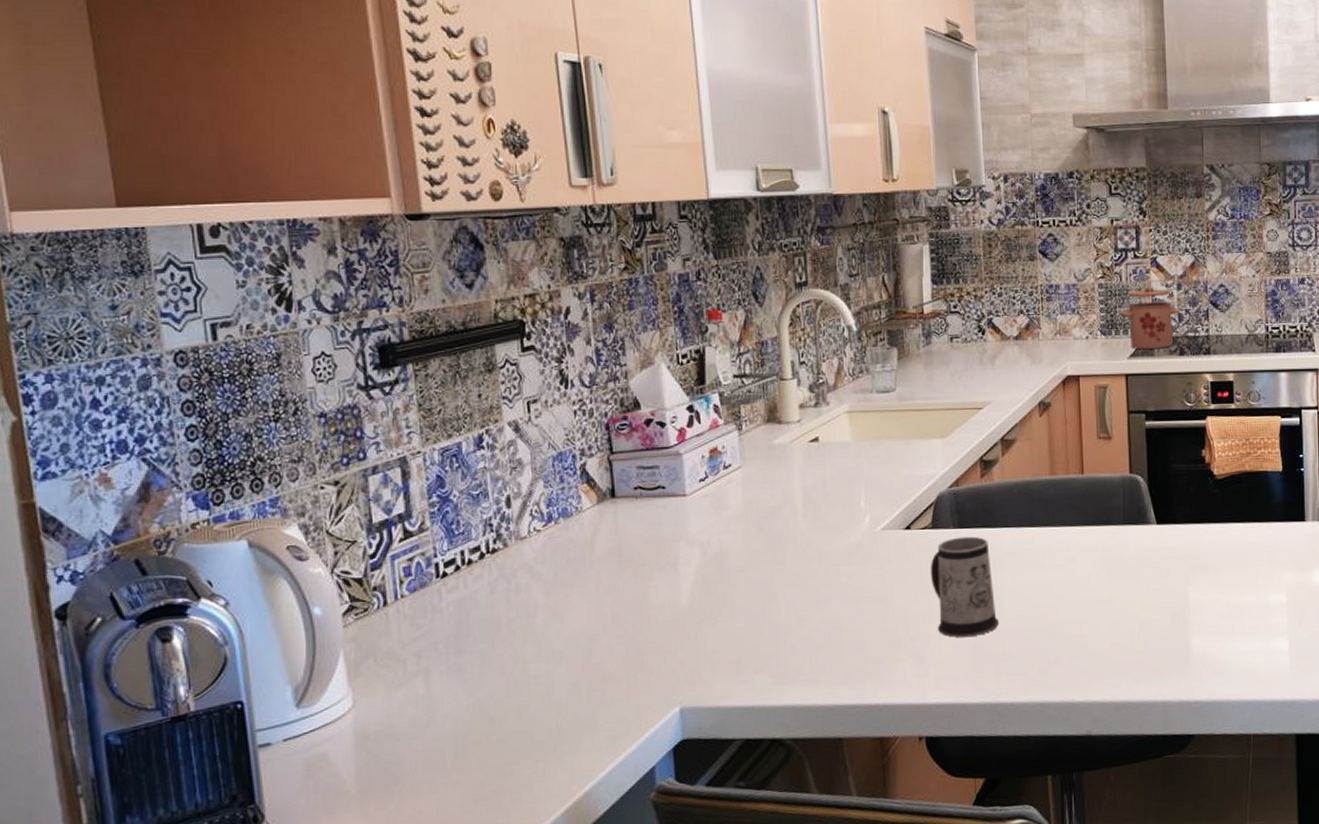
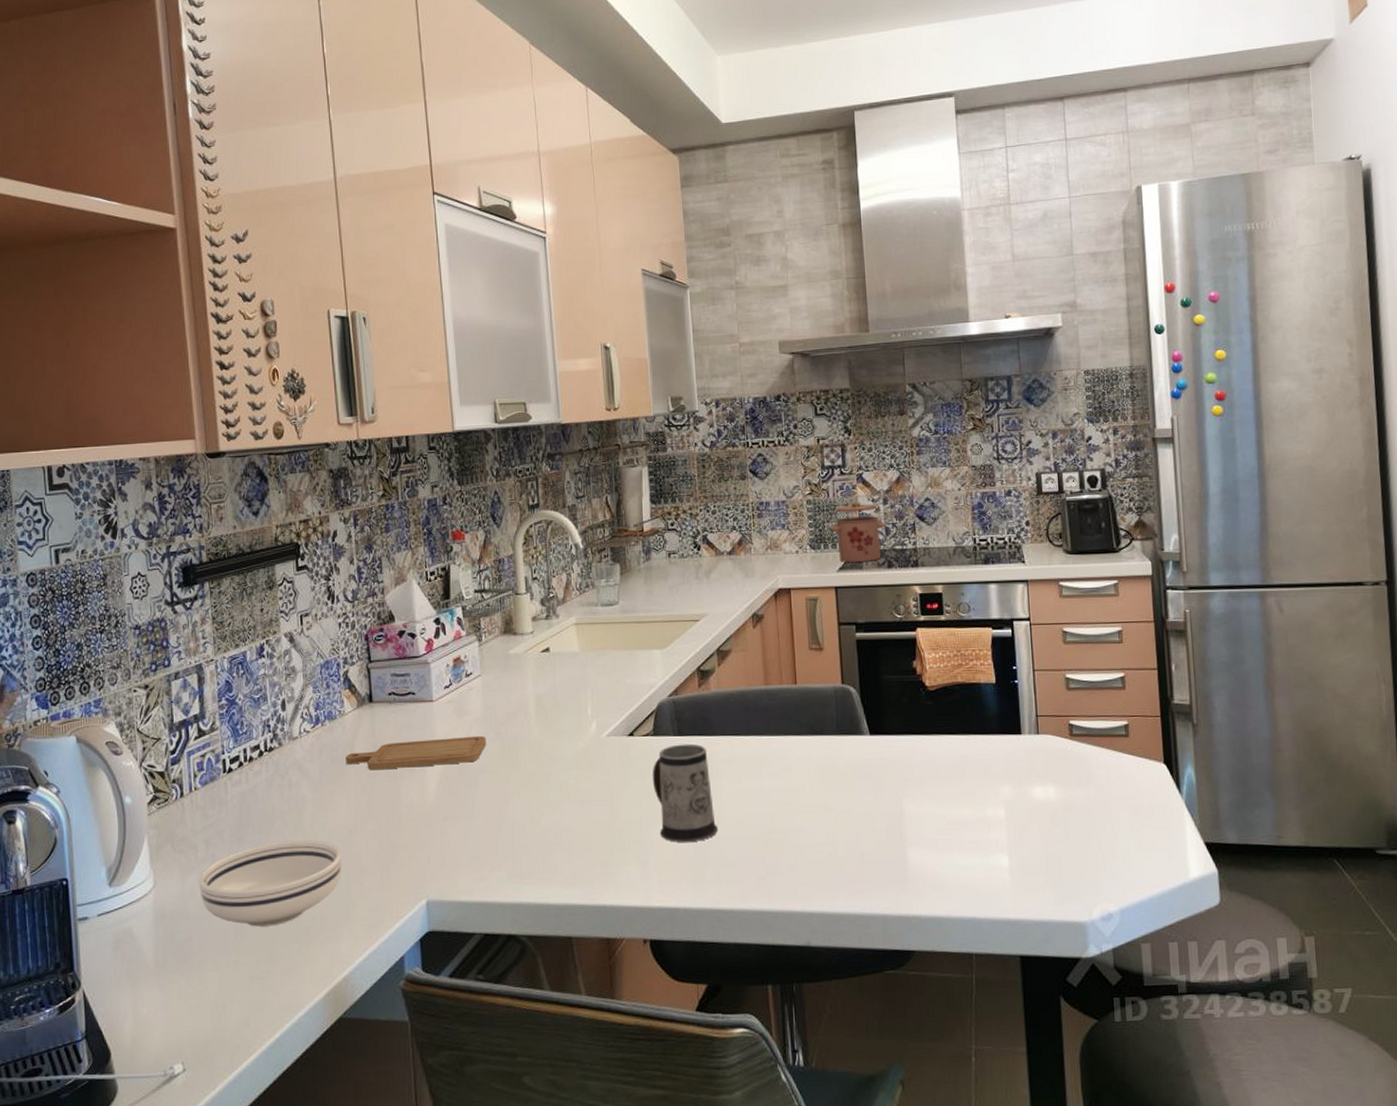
bowl: none [408,648,581,744] -> present [198,840,342,927]
chopping board: none [584,531,748,571] -> present [346,735,487,770]

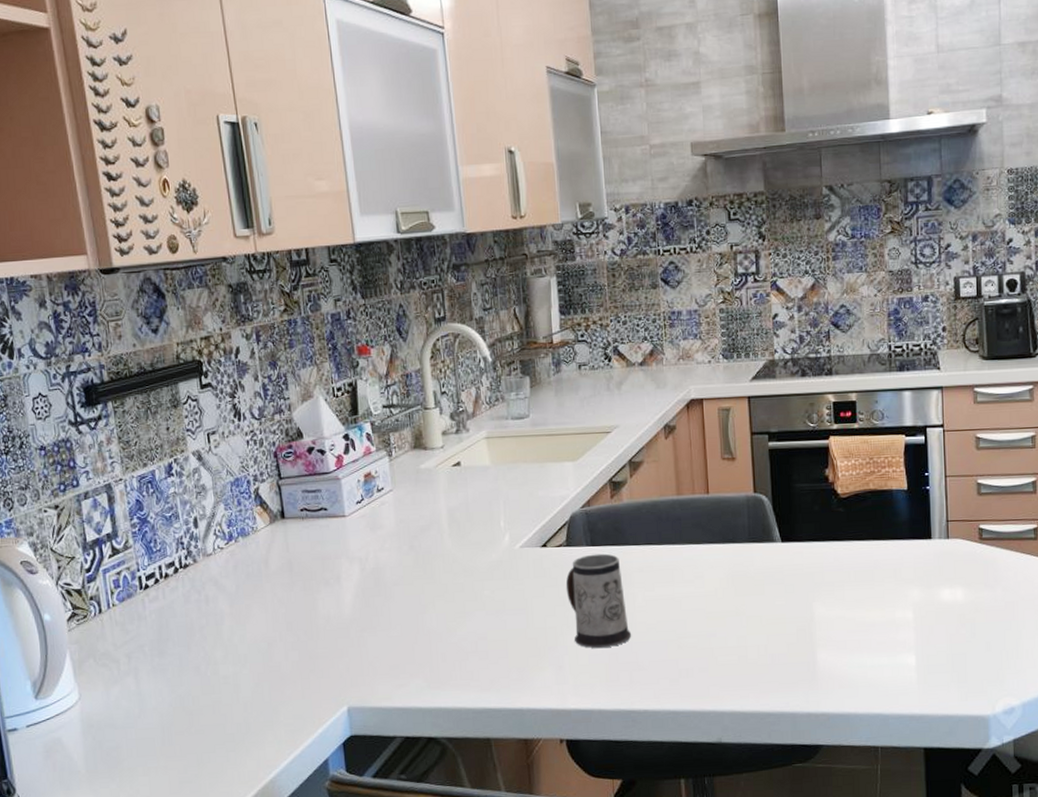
bowl: present [198,840,342,927] -> none [122,652,263,734]
chopping board: present [346,735,487,770] -> none [261,549,401,585]
cooking pot: present [829,502,886,562] -> none [742,310,800,372]

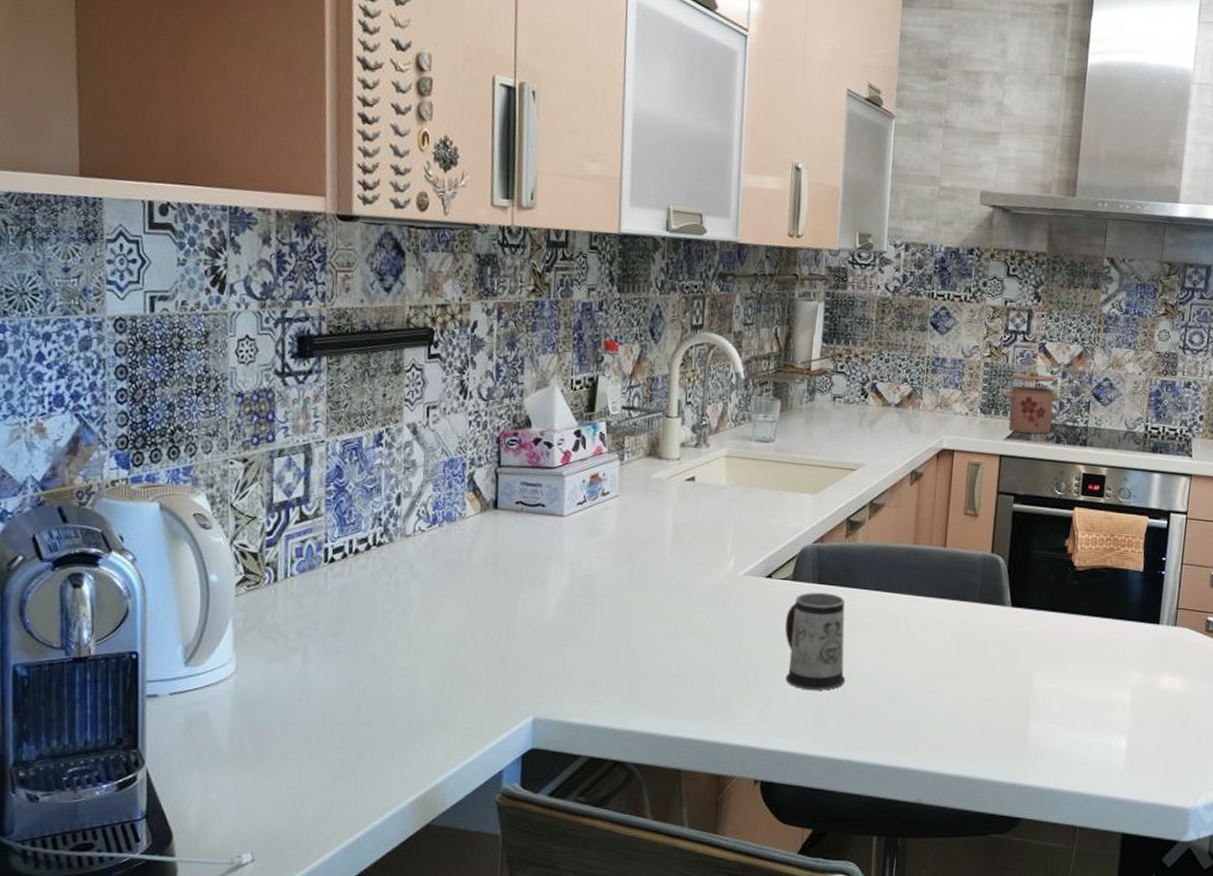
cooking pot: none [742,310,800,372] -> present [1003,371,1061,434]

